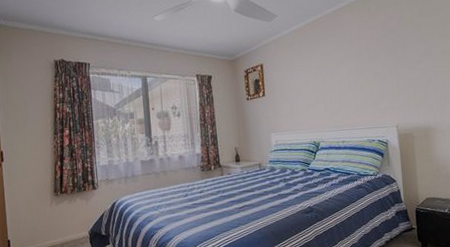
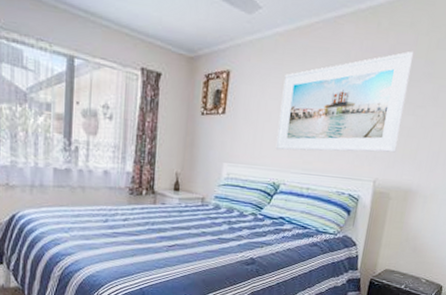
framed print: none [305,23,409,116] -> present [275,51,414,153]

